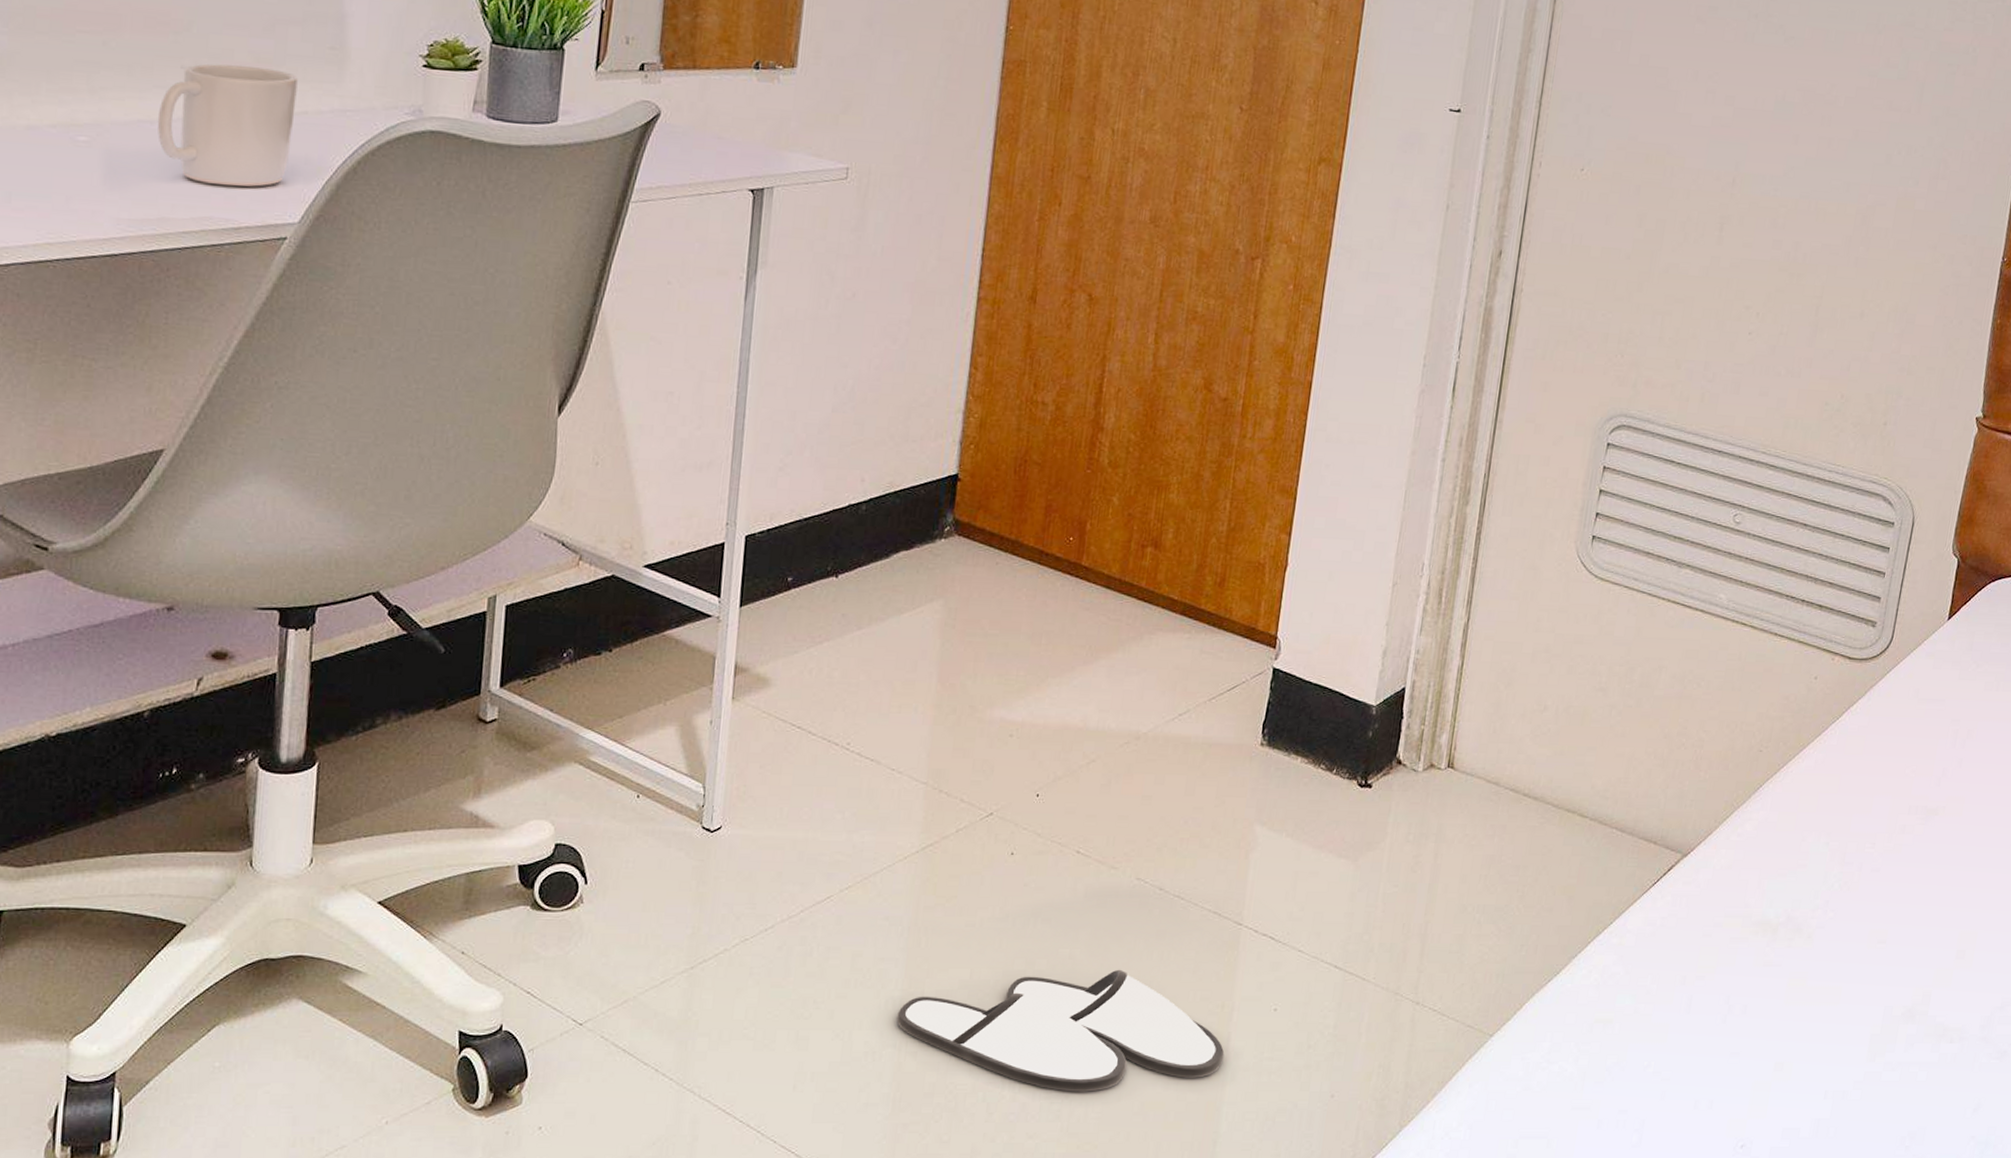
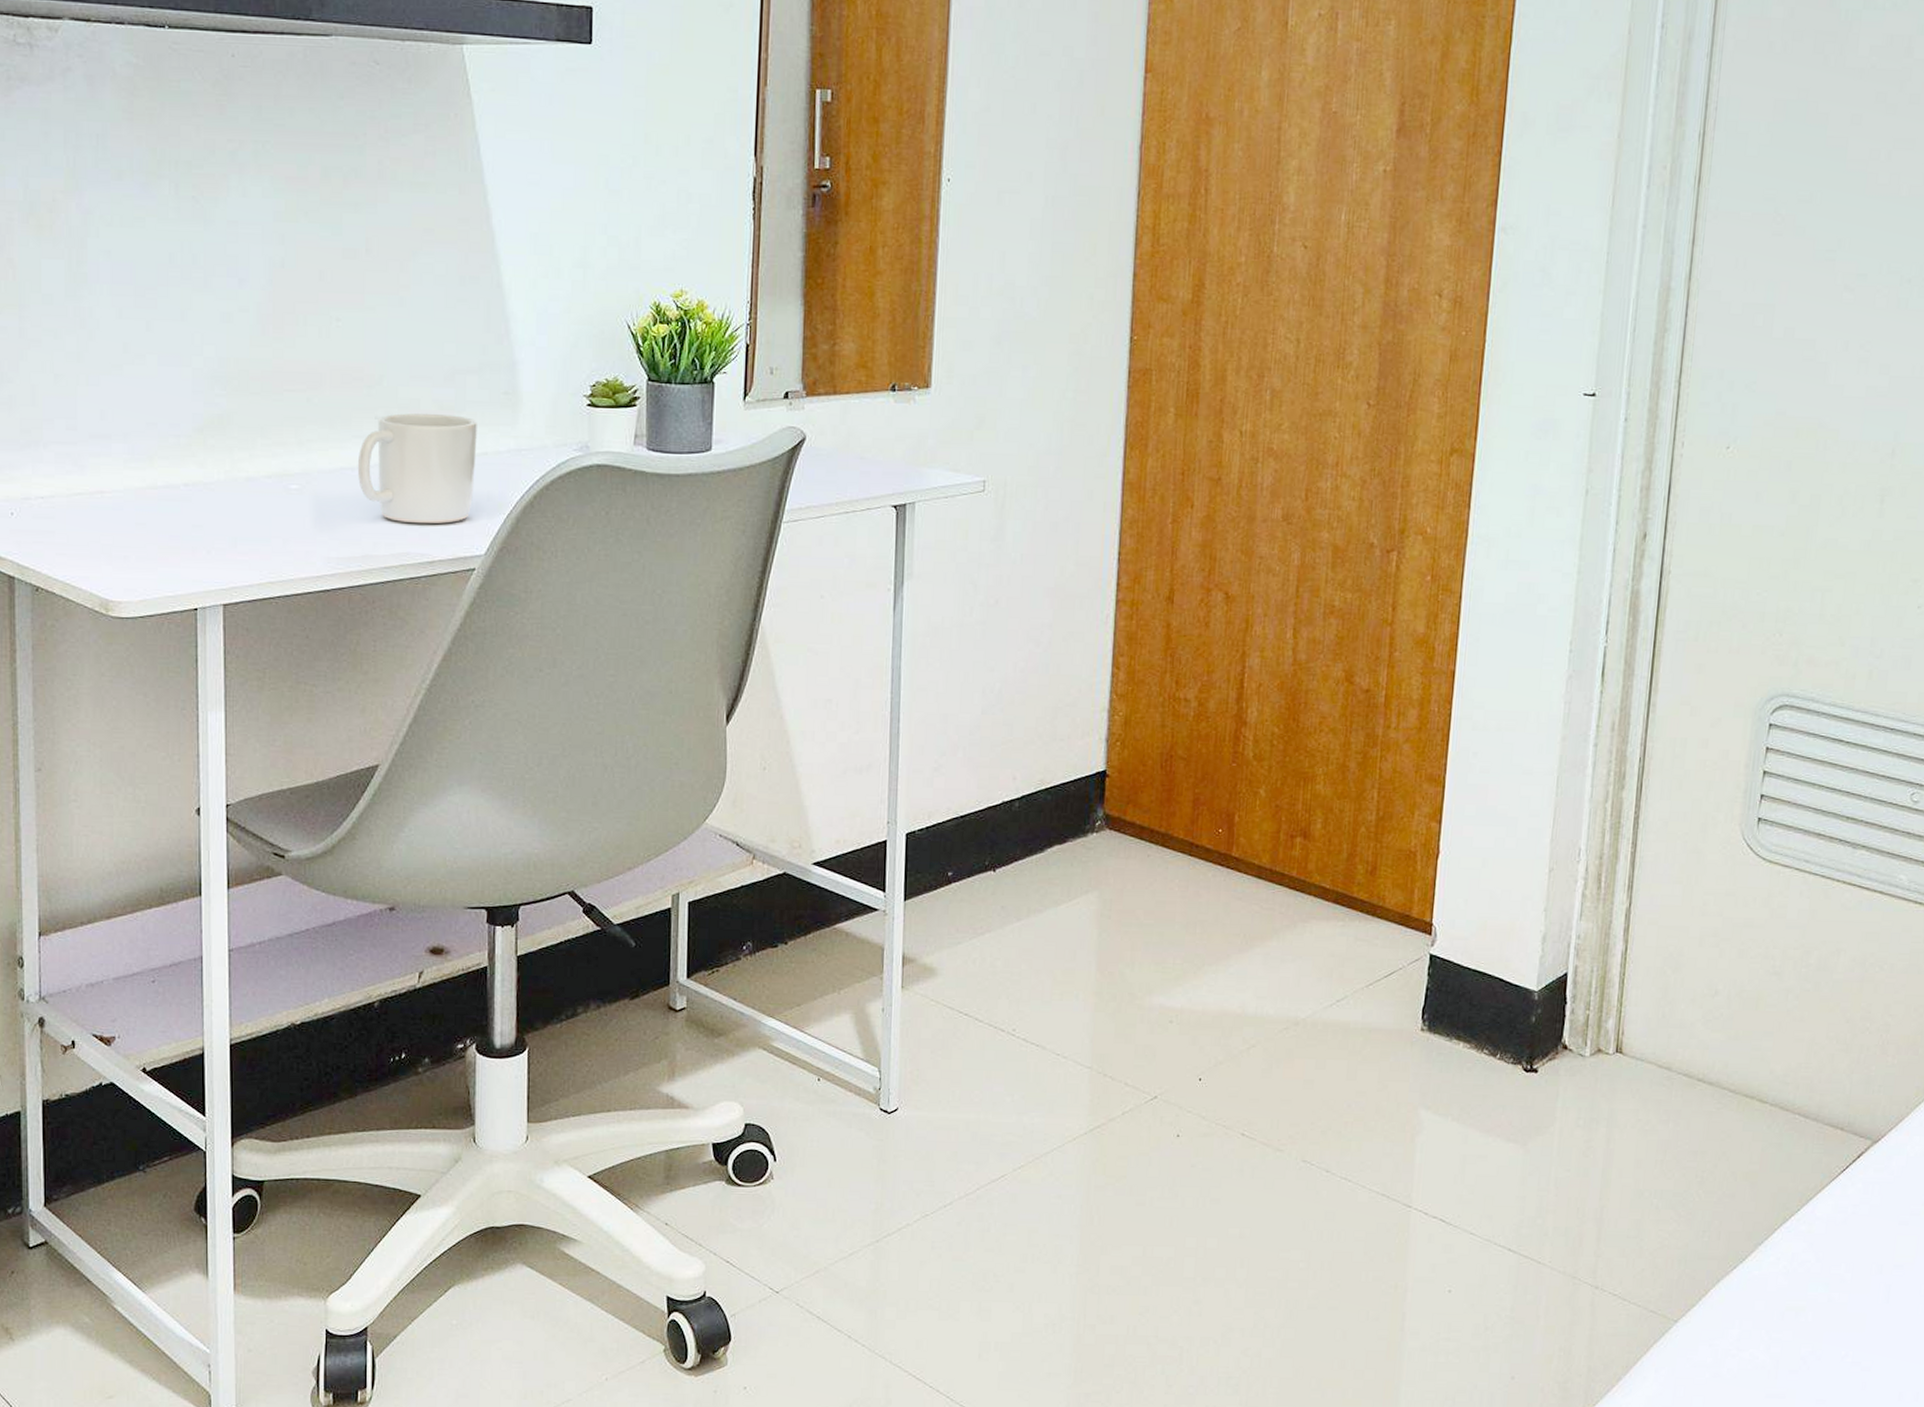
slippers: present [896,969,1225,1092] -> none [1074,1249,1400,1368]

